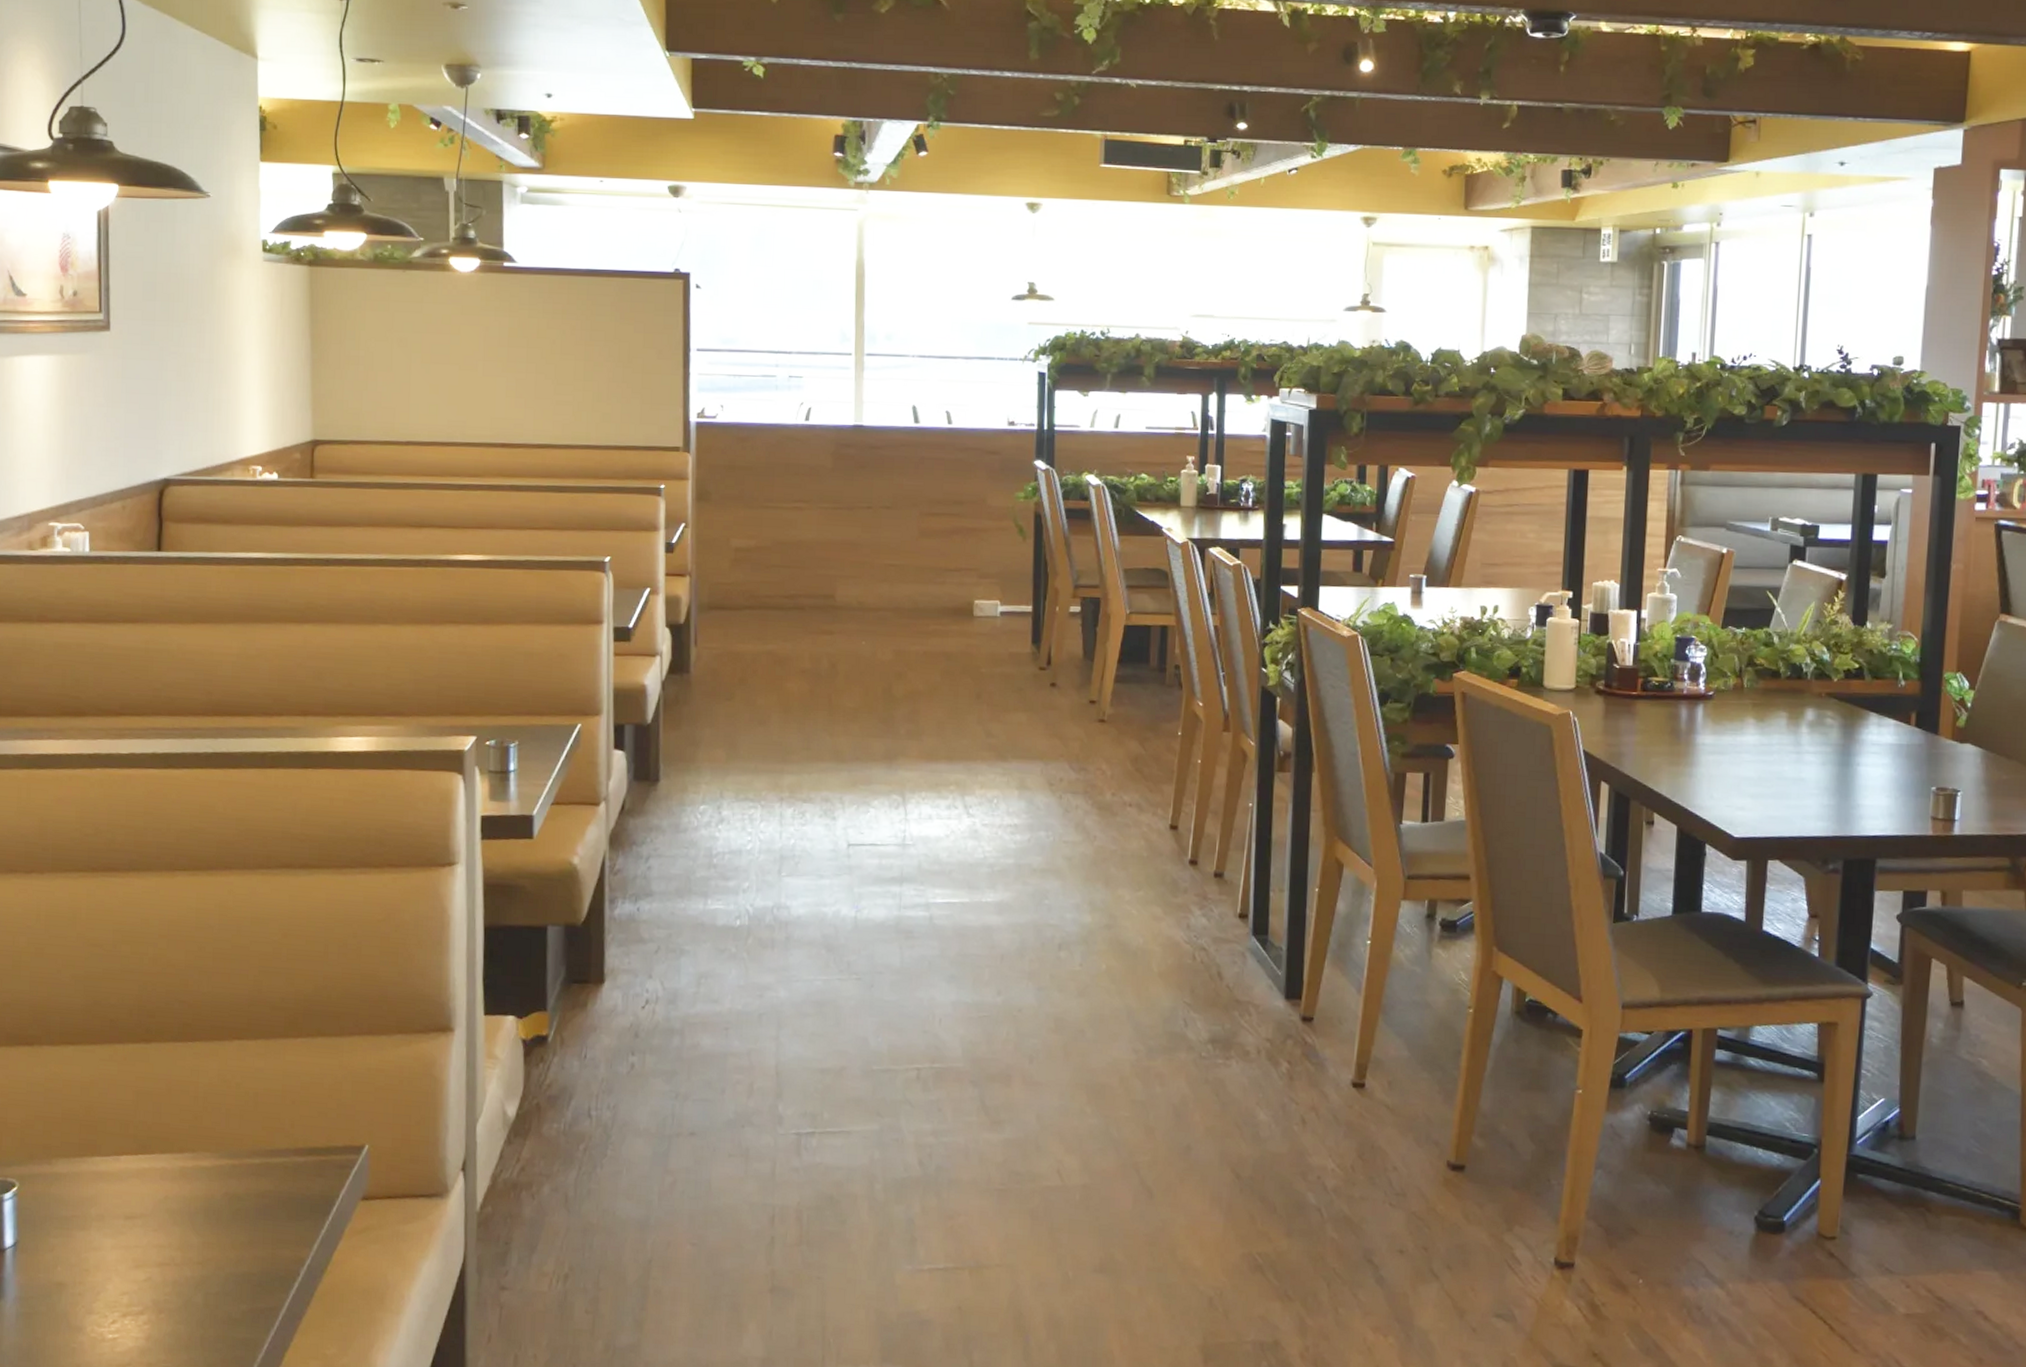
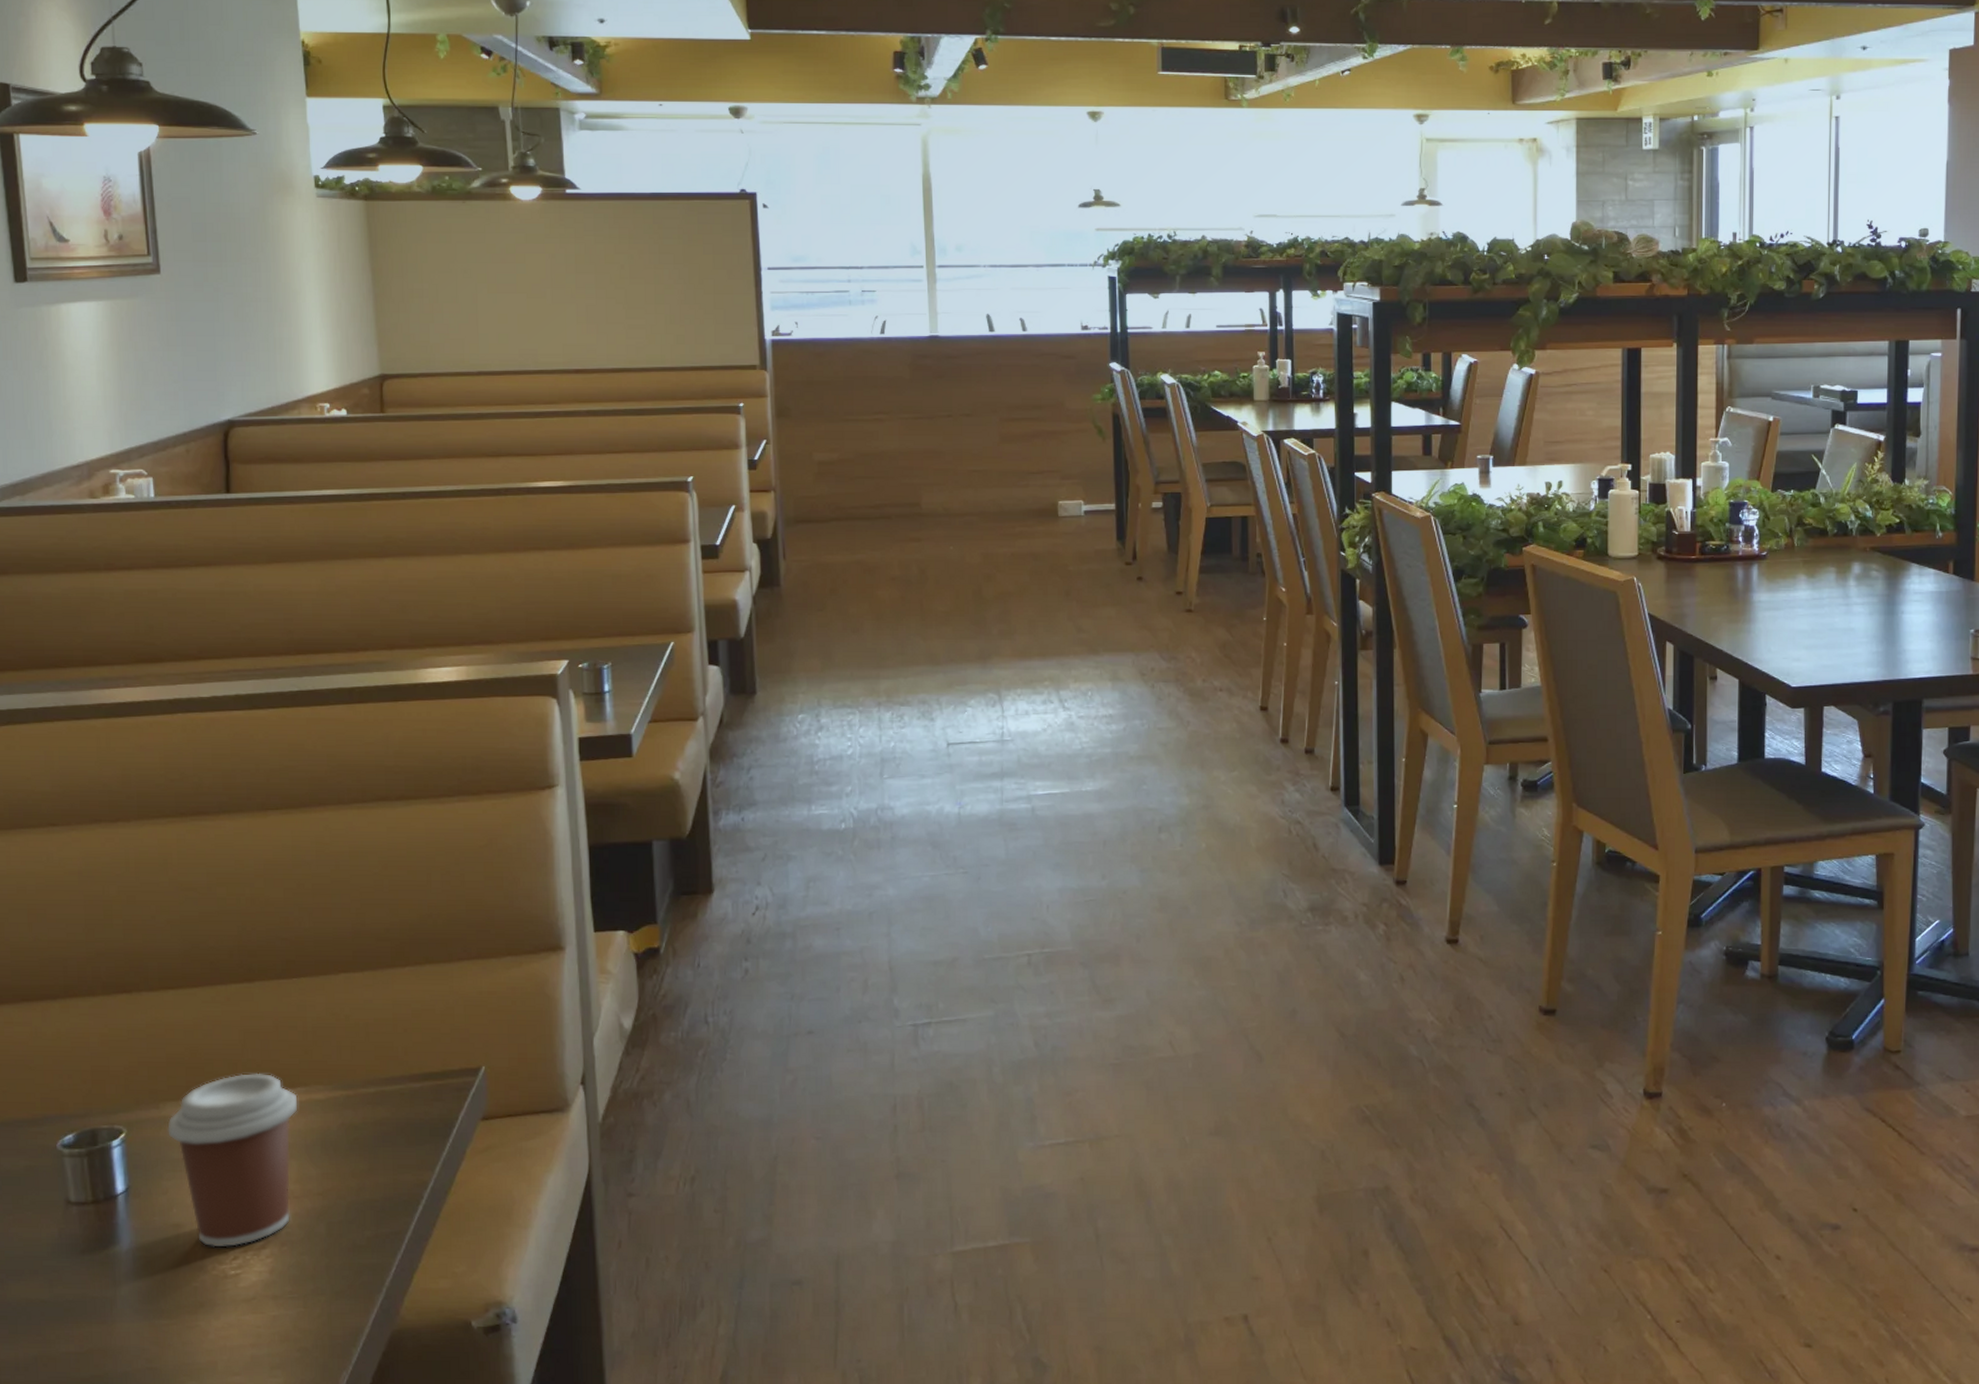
coffee cup: none [58,1135,185,1310] -> present [168,1072,298,1247]

